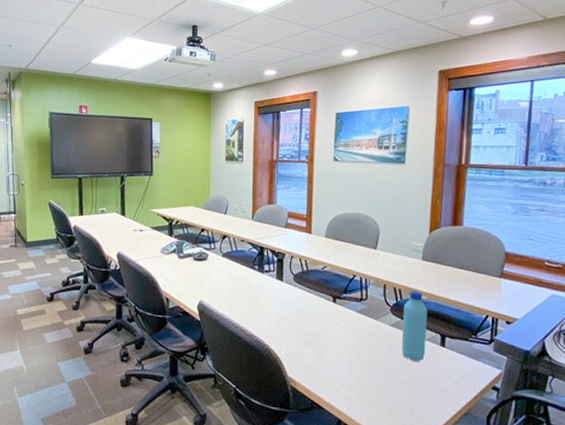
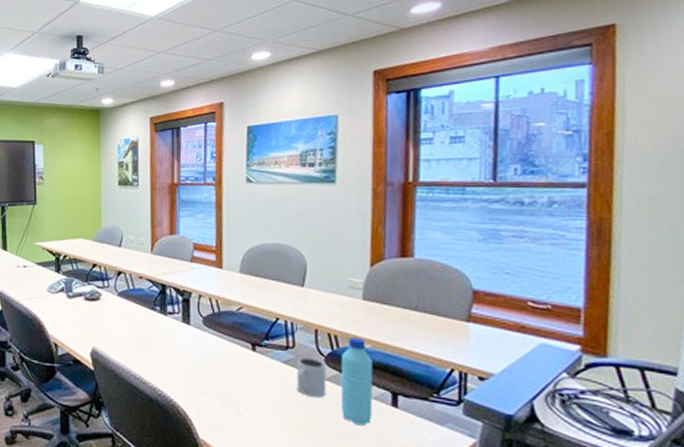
mug: none [367,307,392,341] -> present [296,357,327,398]

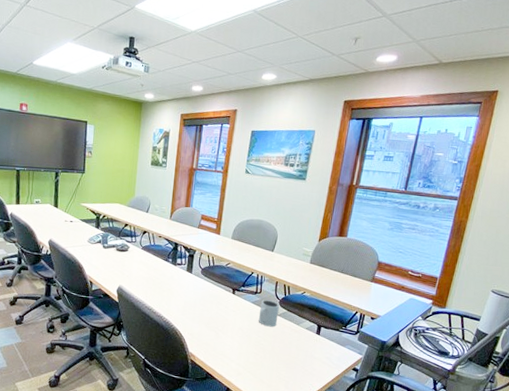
water bottle: present [340,337,373,426] -> none [284,288,309,346]

